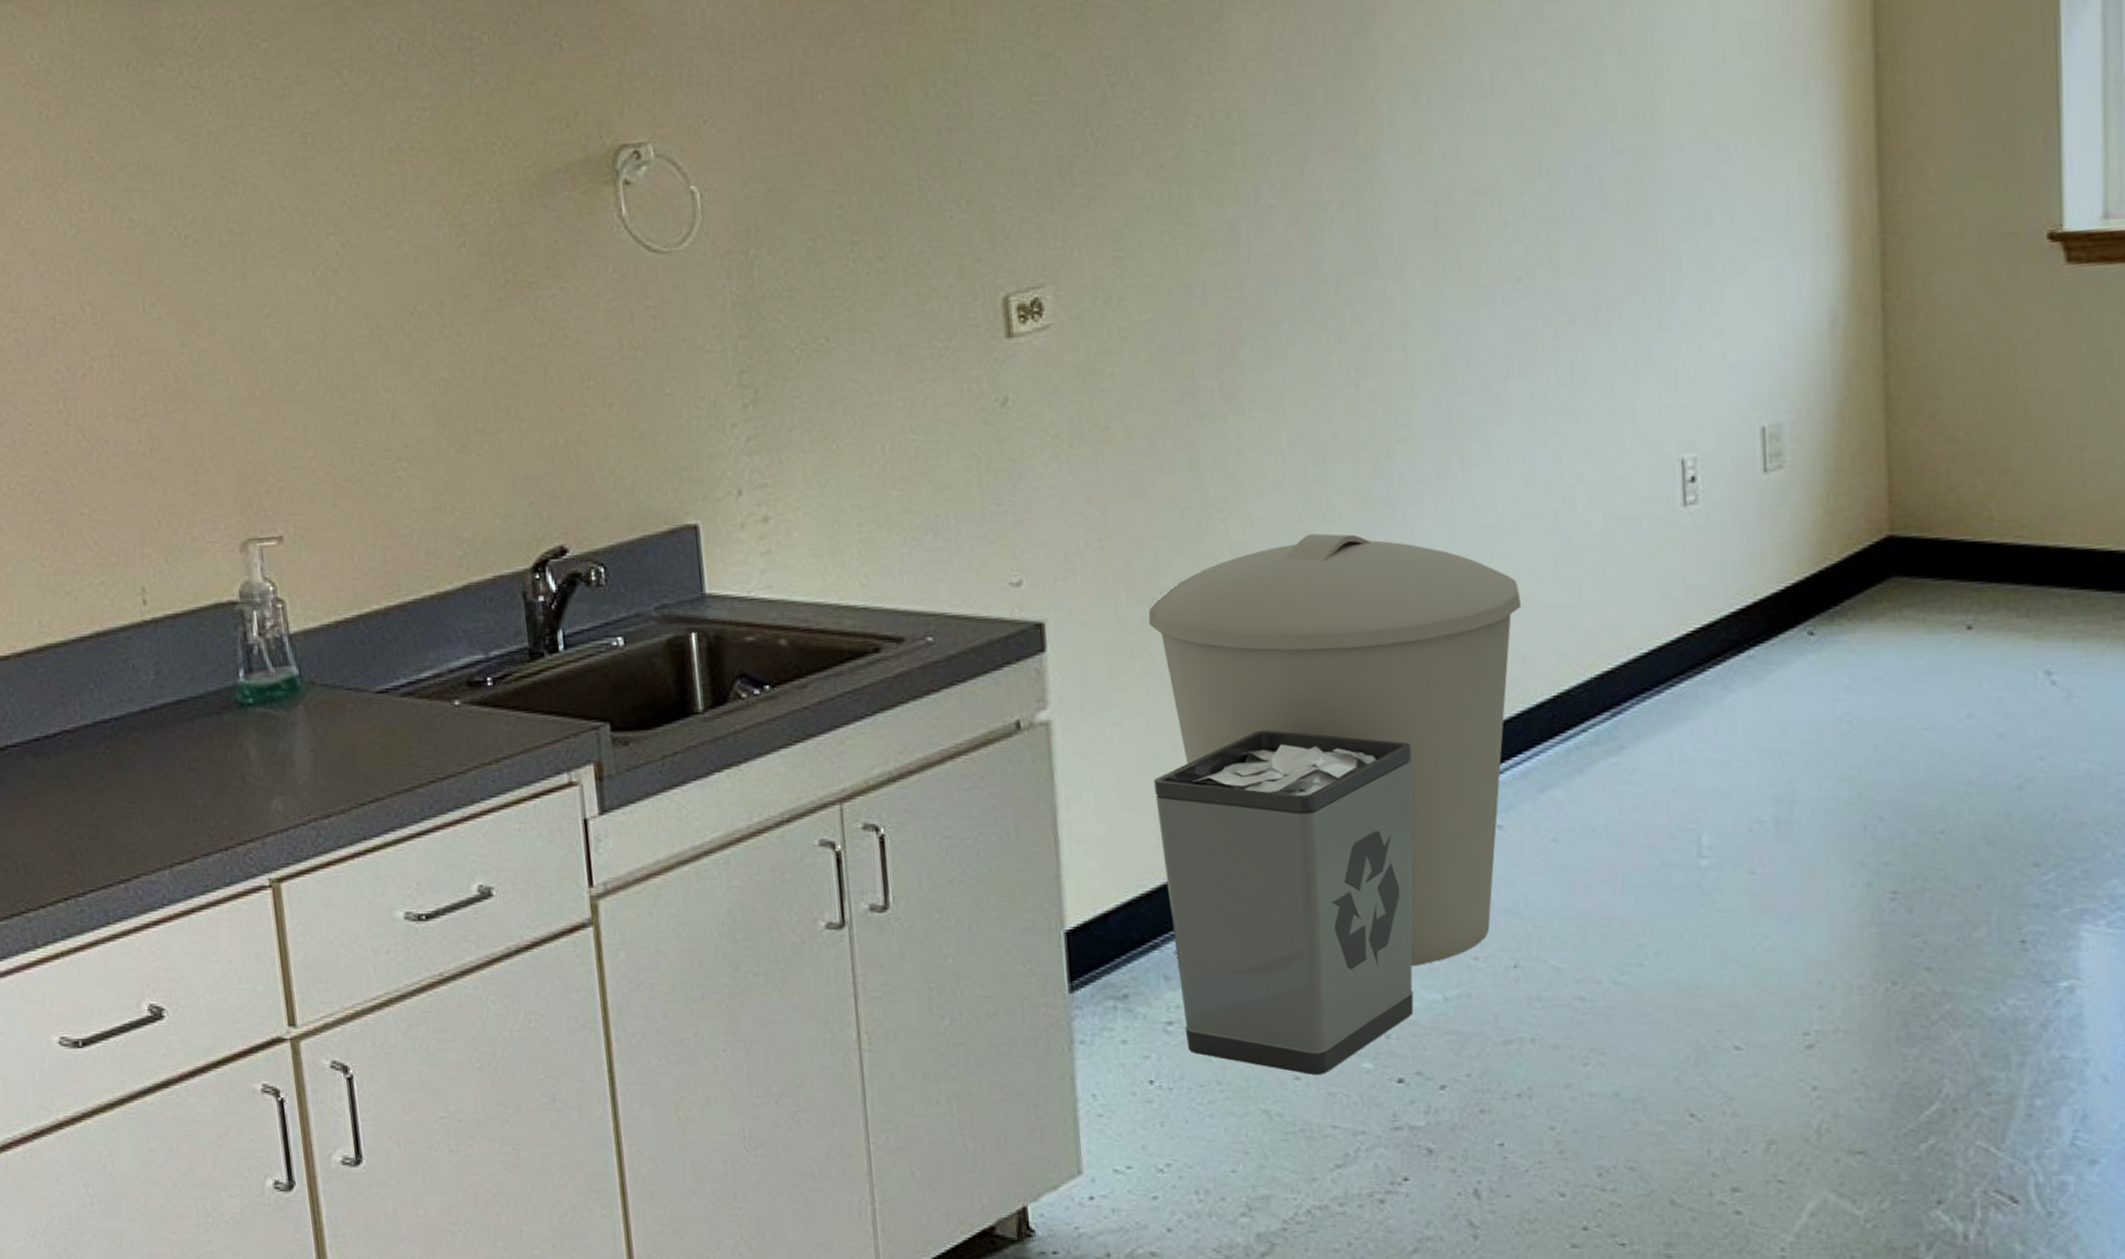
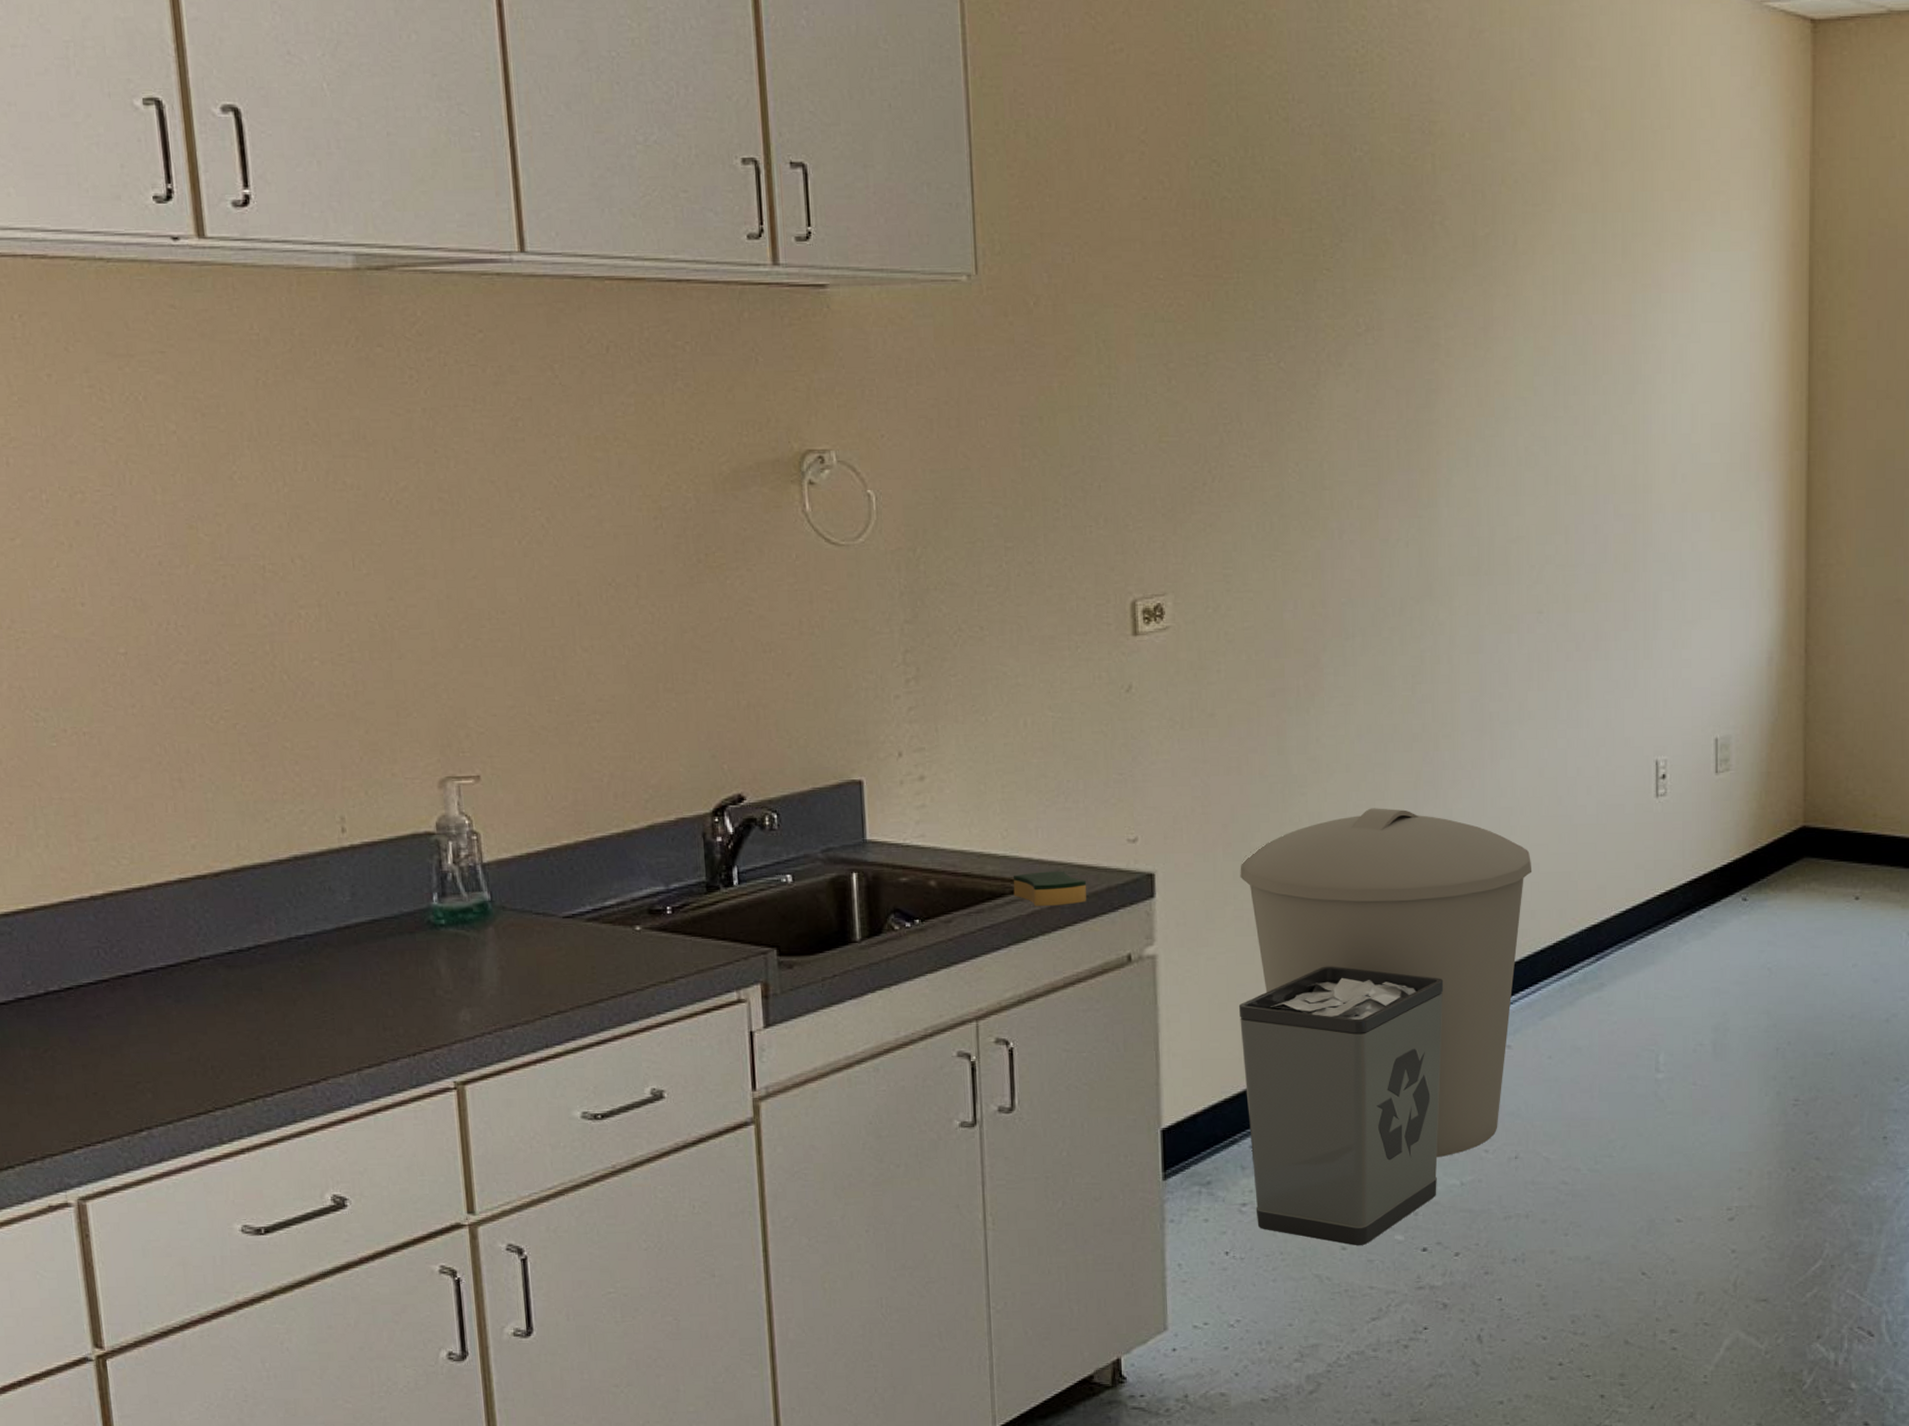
sponge: none [876,623,964,667] -> present [1013,871,1087,907]

